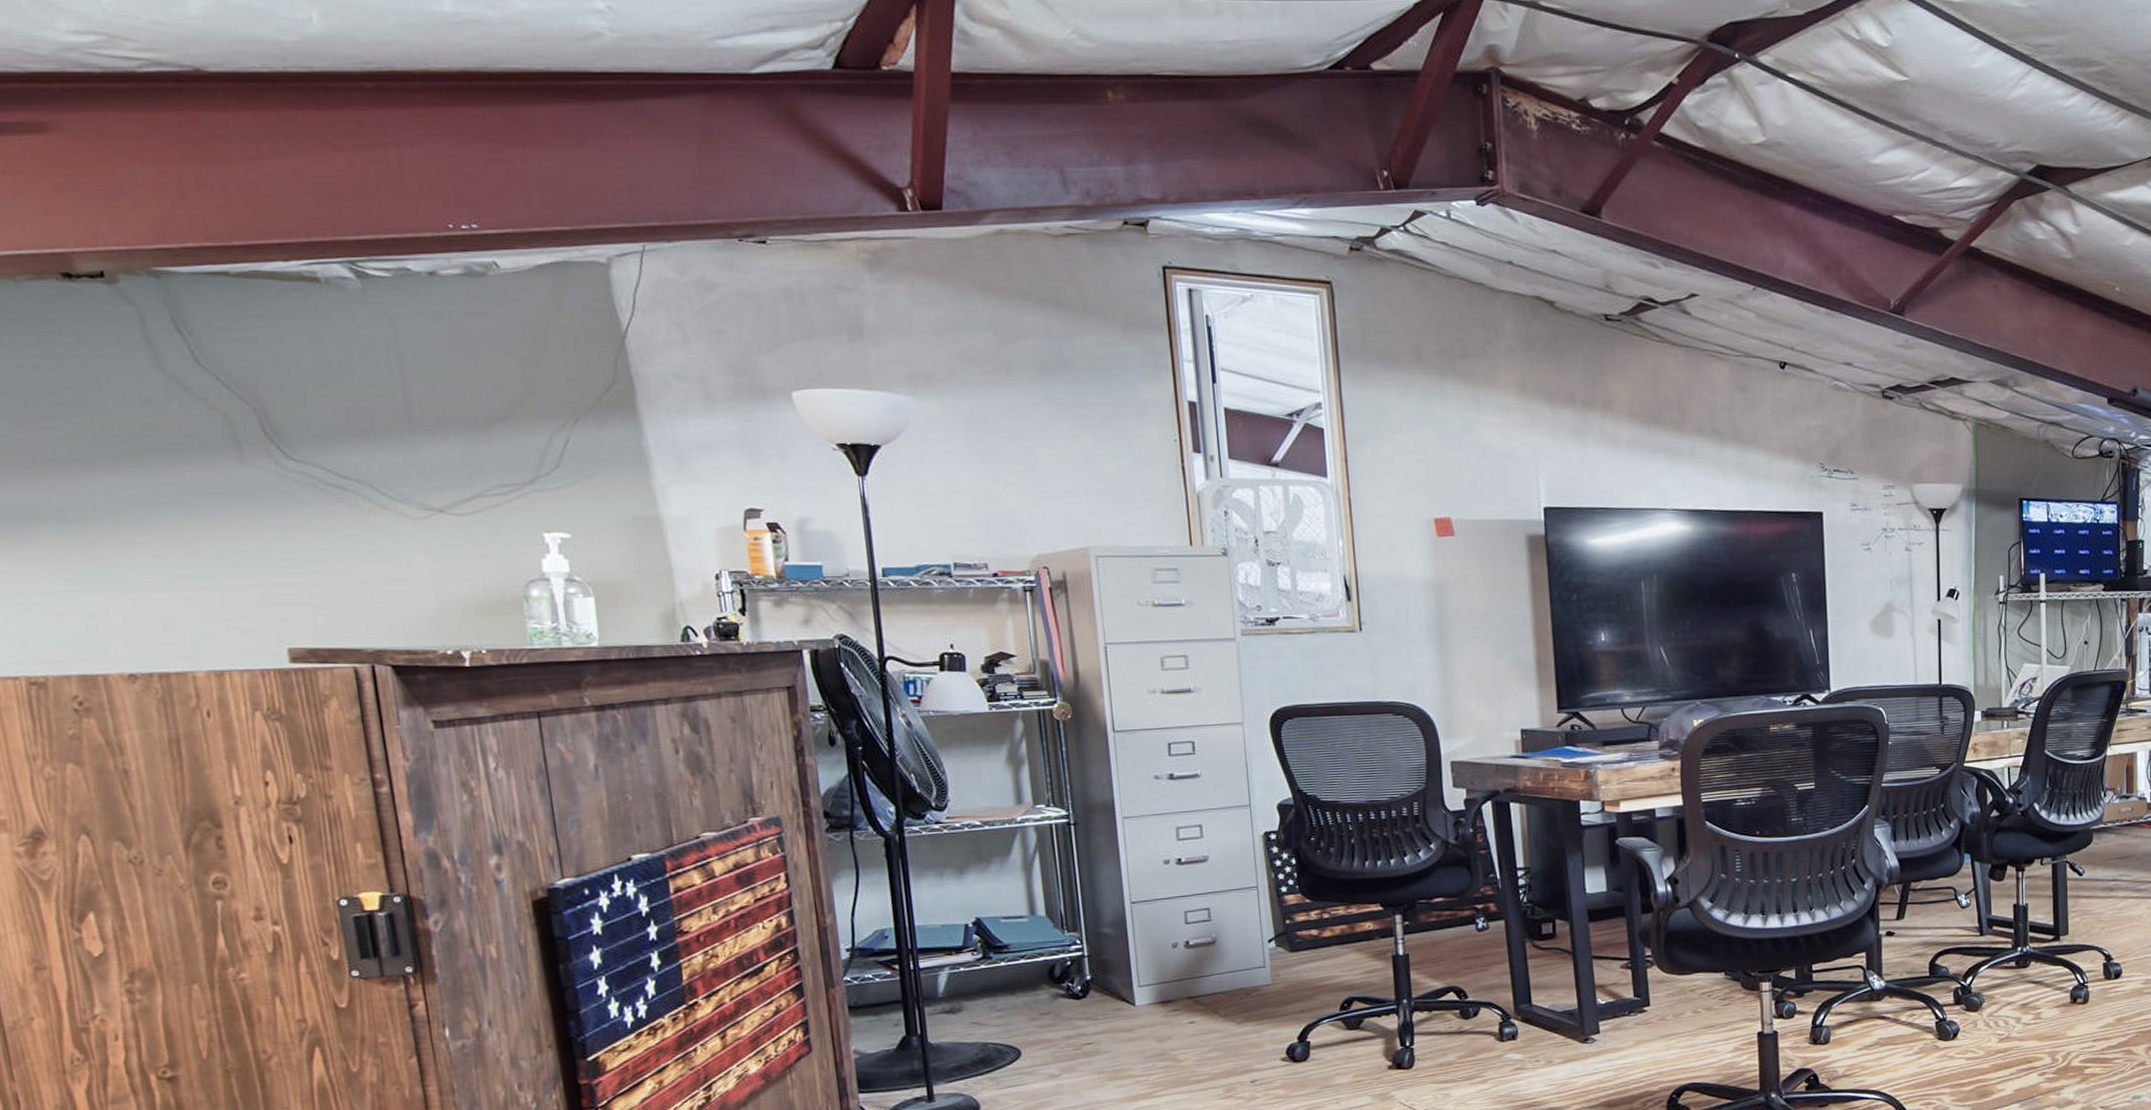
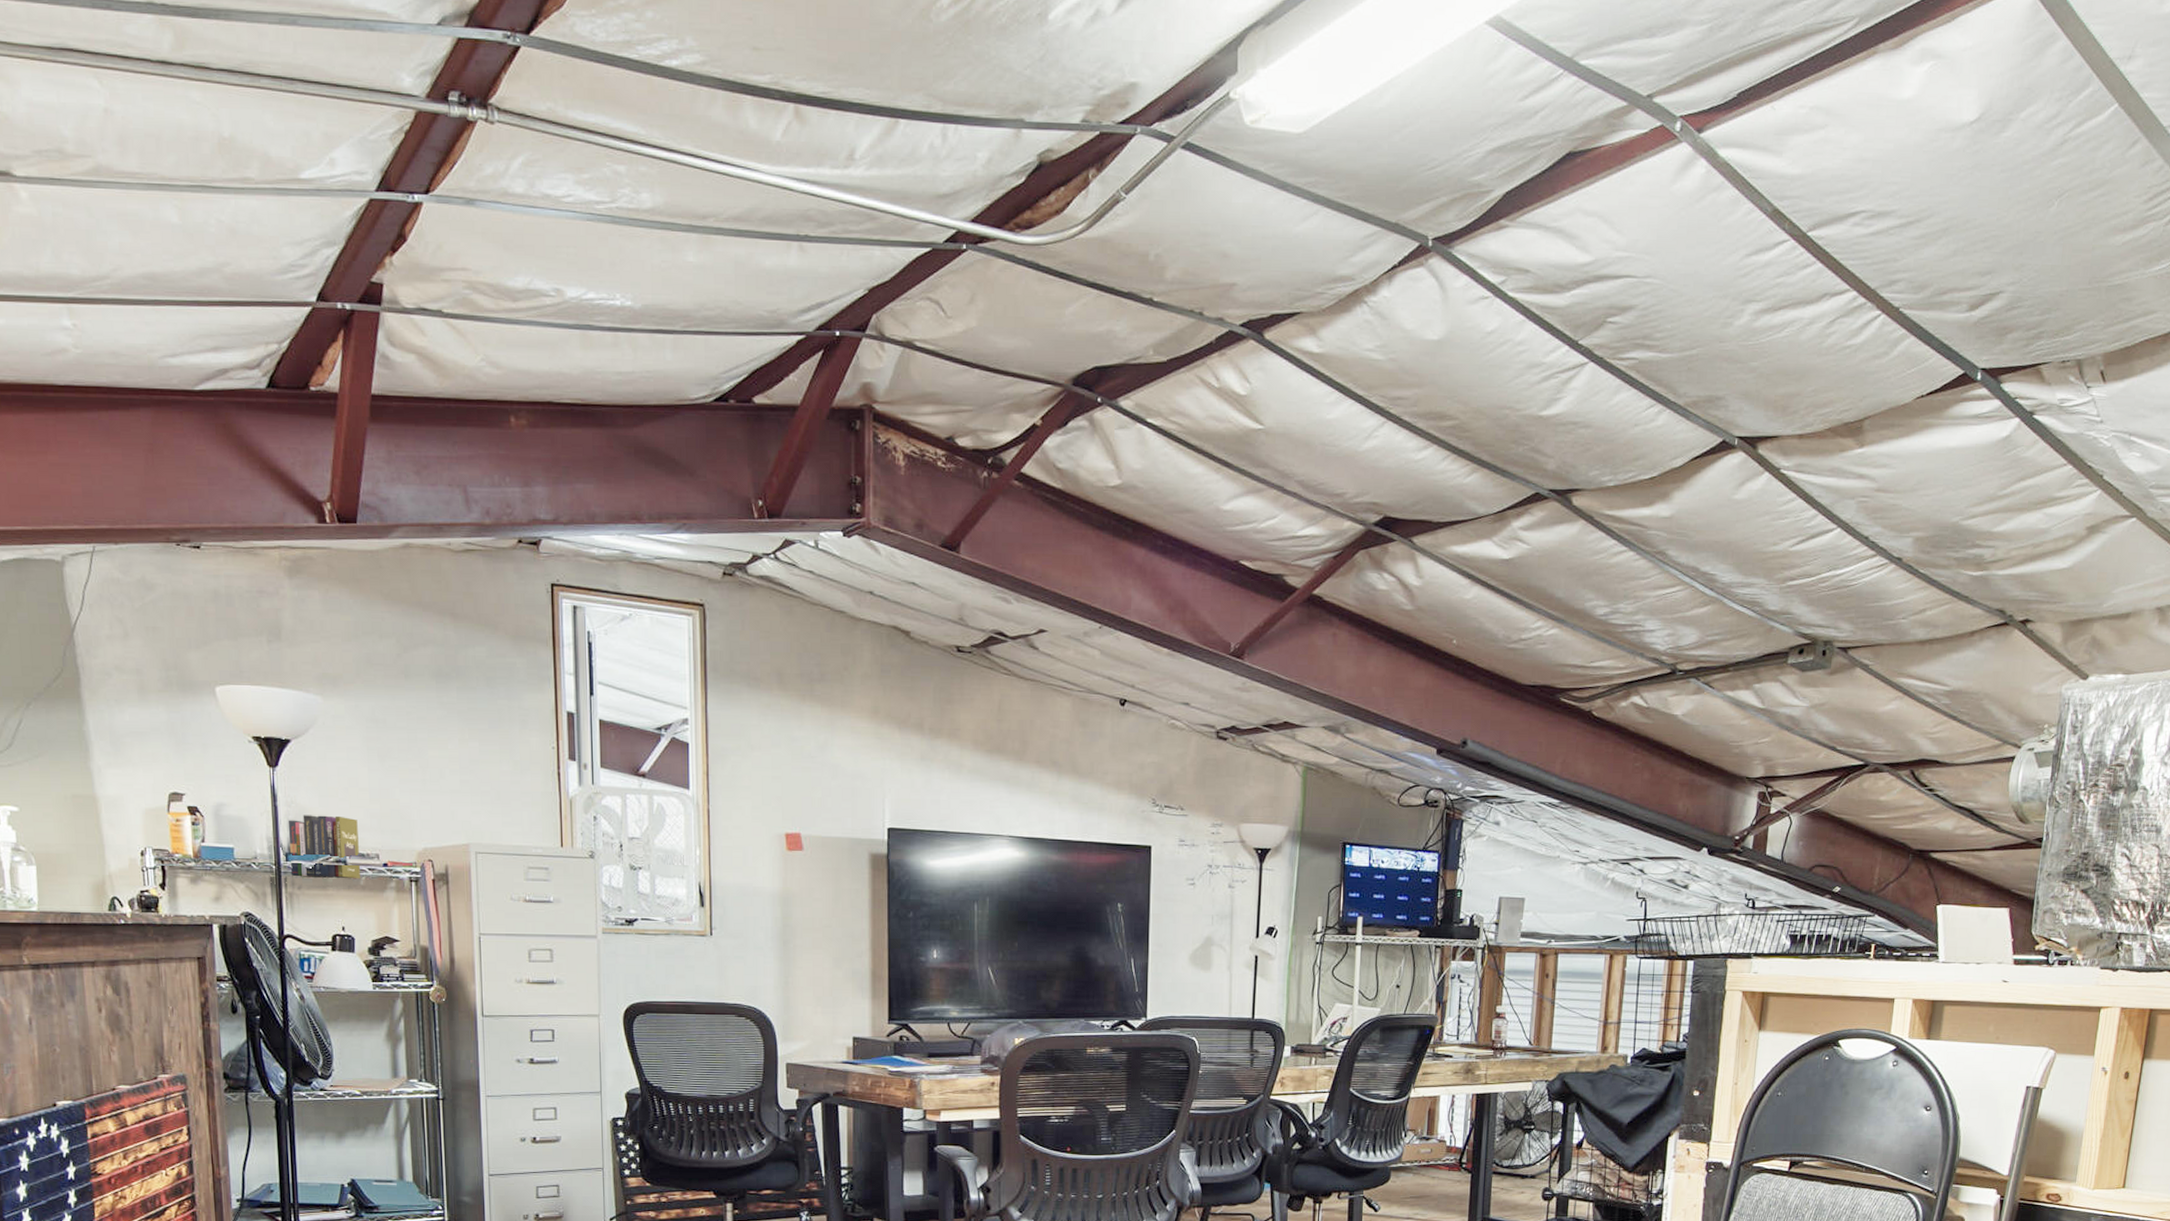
books: none [882,524,968,594] -> present [288,815,360,879]

